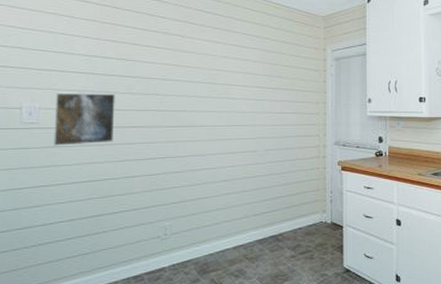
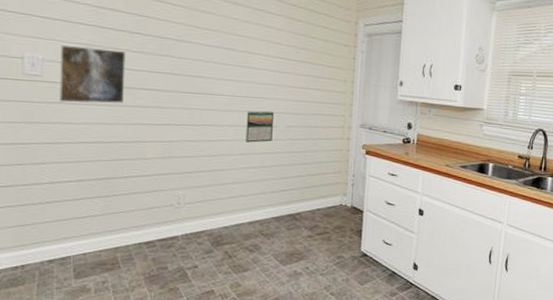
calendar: none [228,137,254,169] -> present [246,110,275,143]

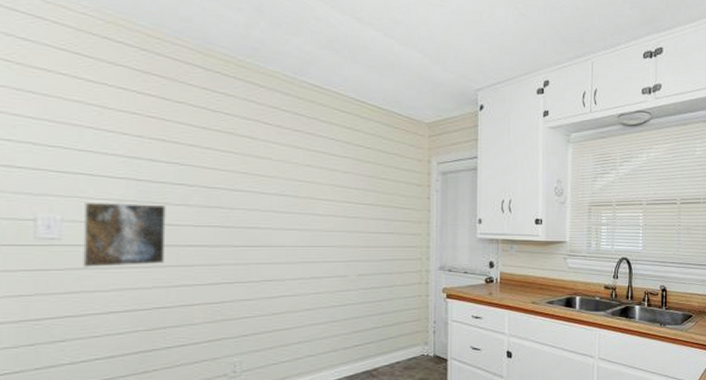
calendar: present [246,110,275,143] -> none [312,260,344,296]

